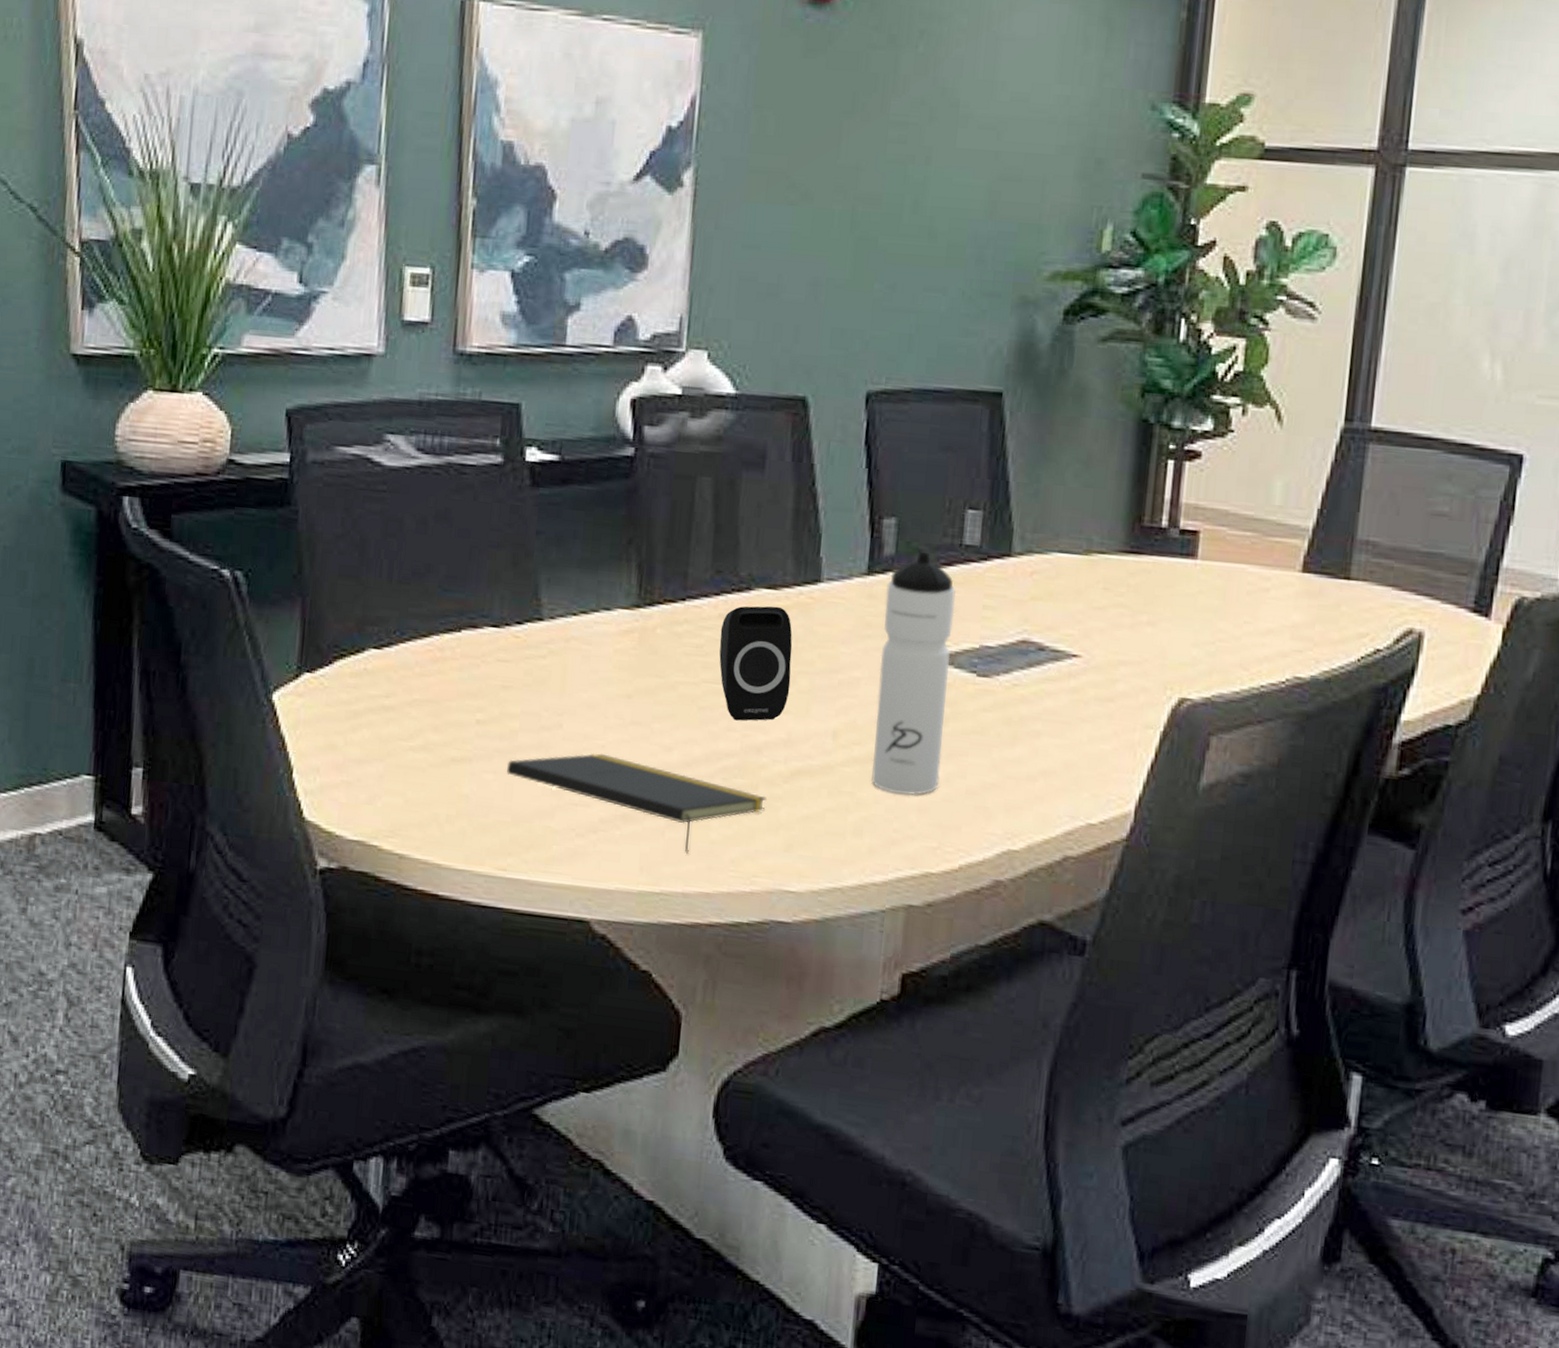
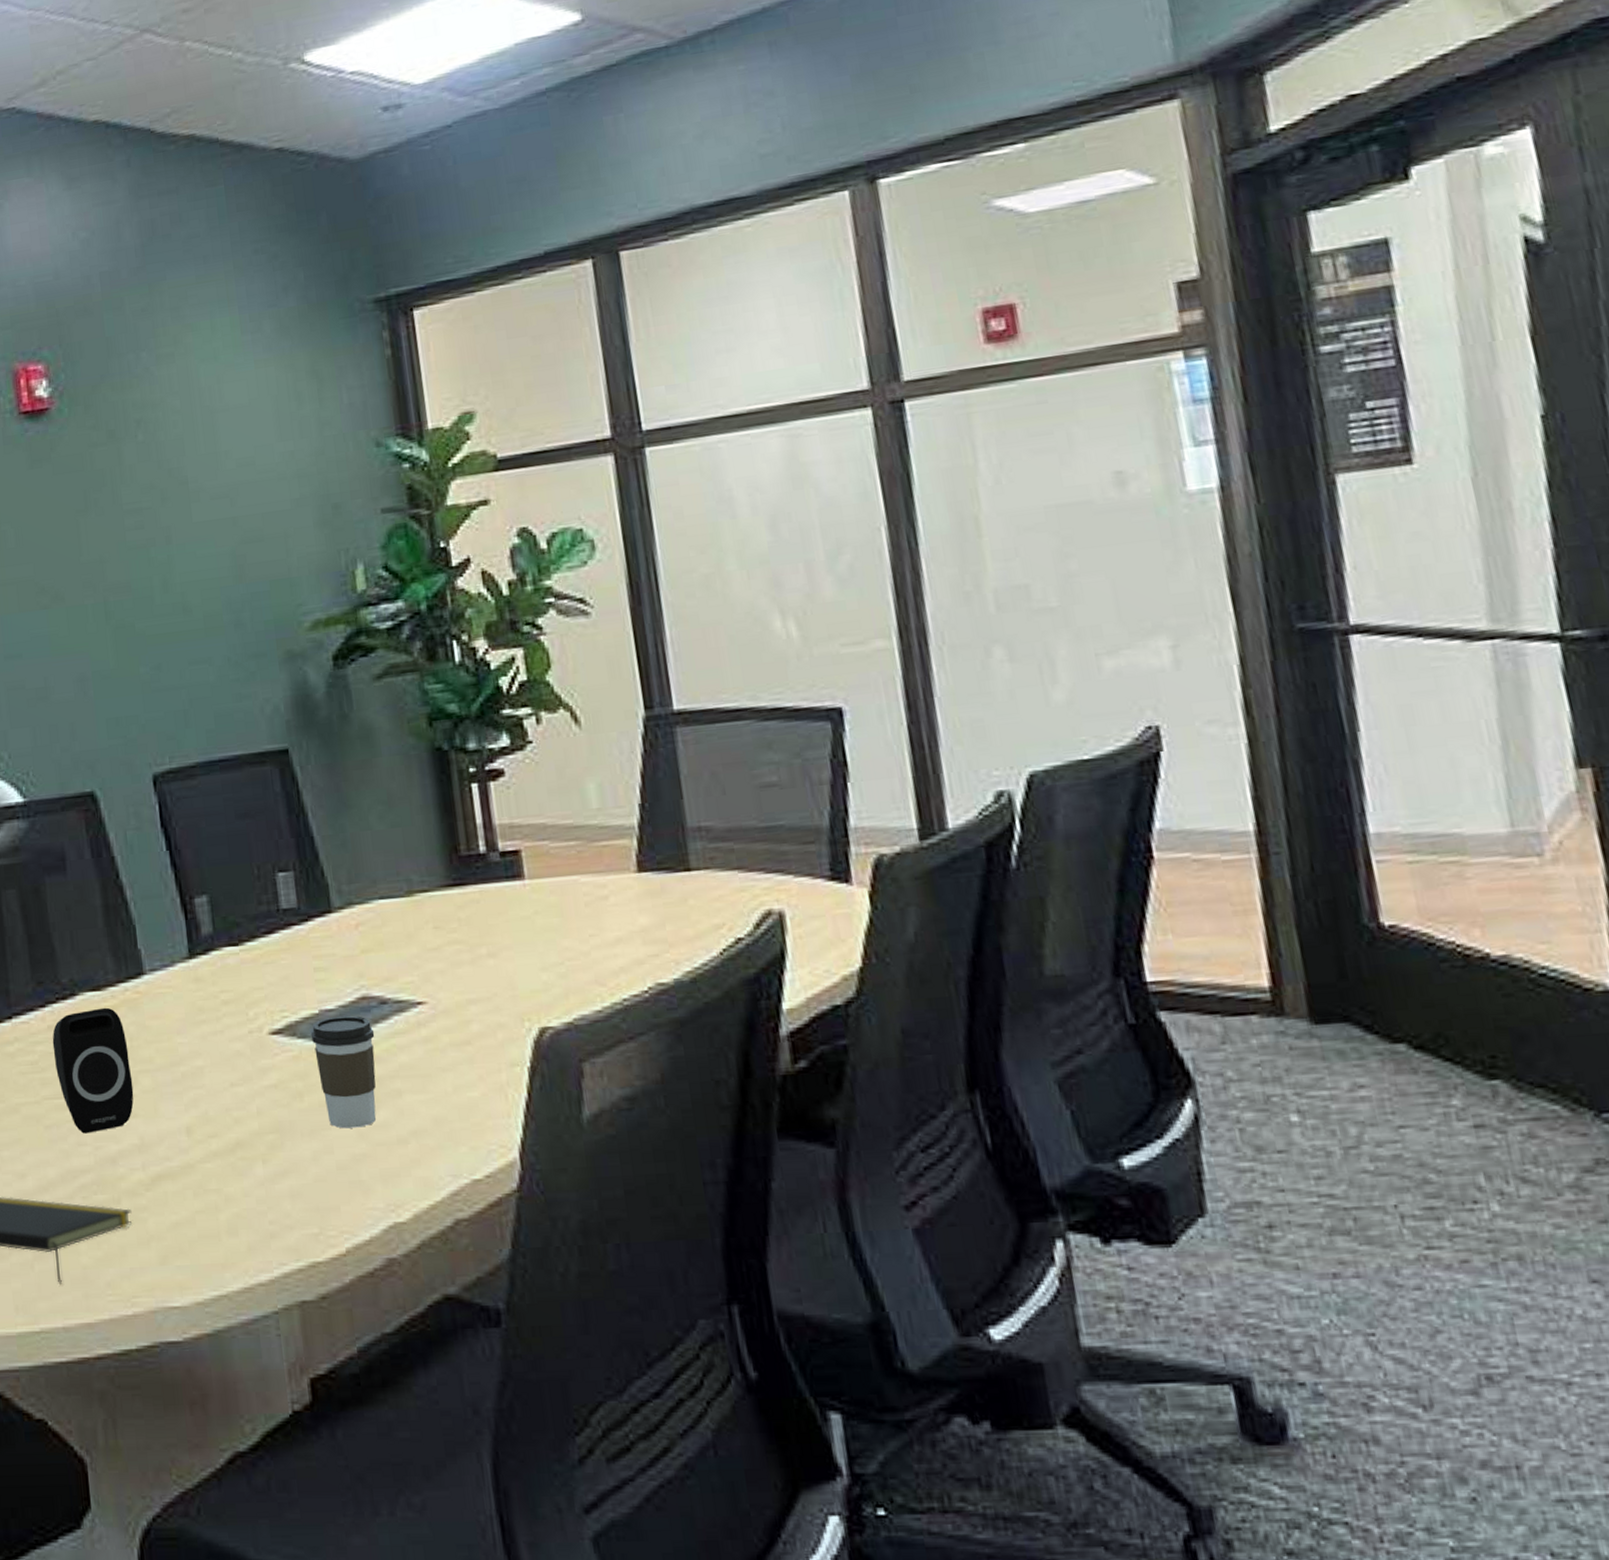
water bottle: present [871,551,956,795] -> none [211,924,307,1183]
coffee cup: none [967,653,1027,759] -> present [310,1015,377,1129]

